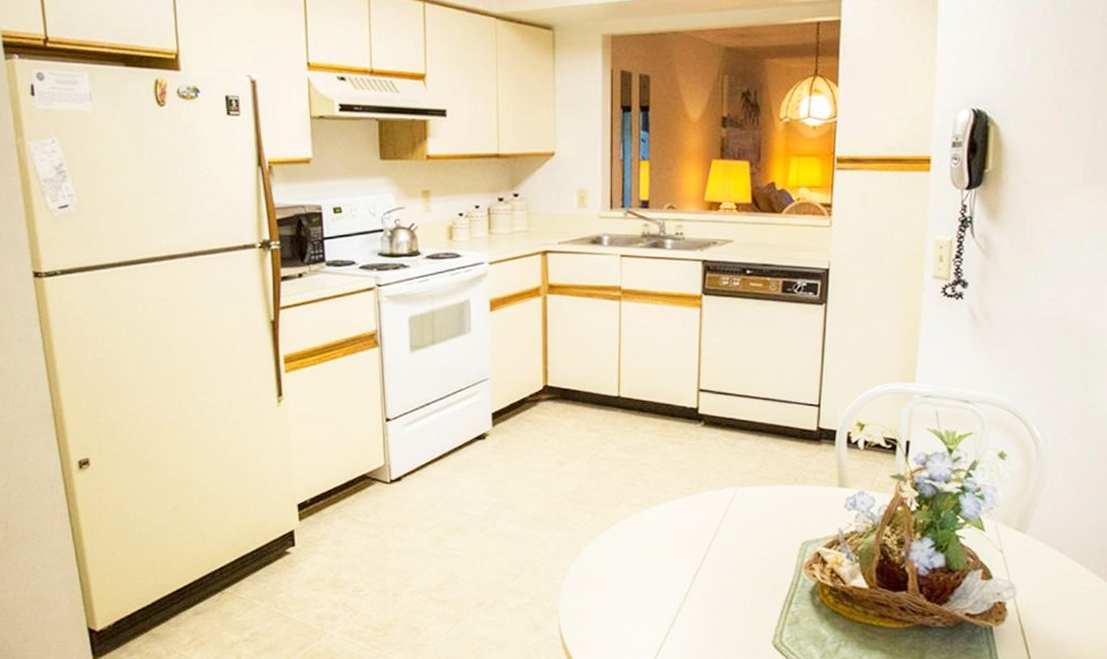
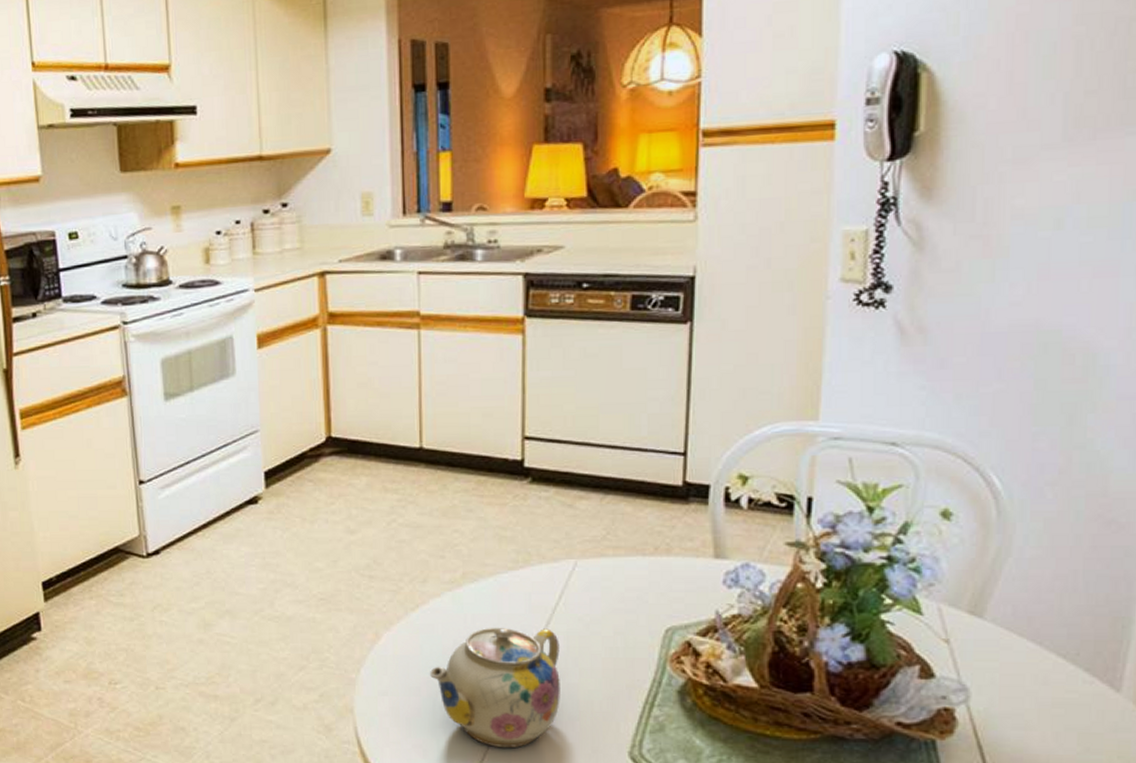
teapot: none [621,541,722,640] -> present [430,627,560,748]

